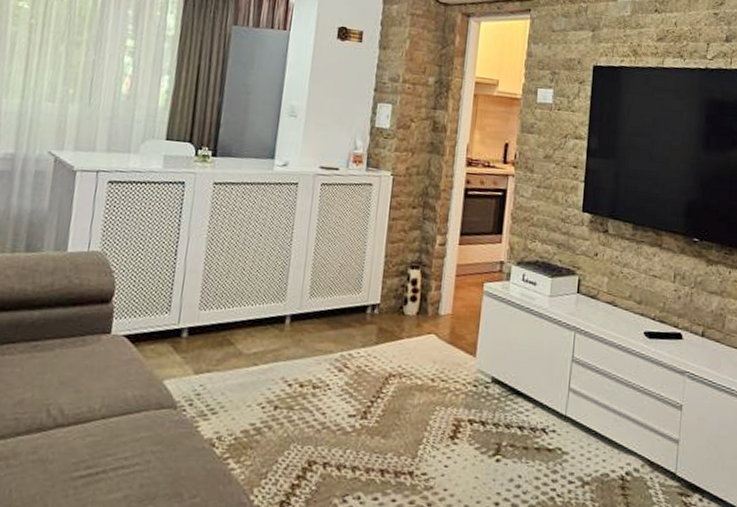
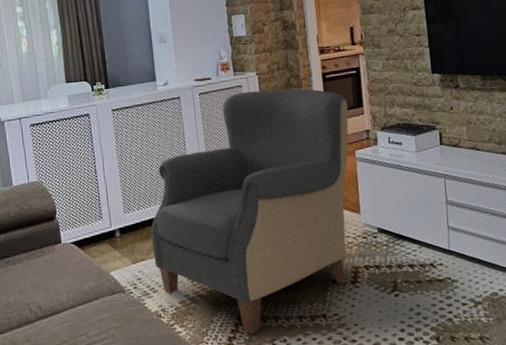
chair: none [222,191,486,485] -> present [151,89,349,335]

